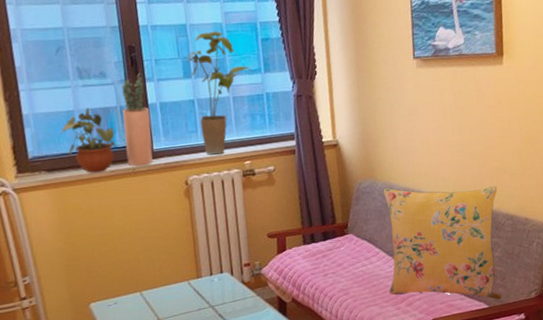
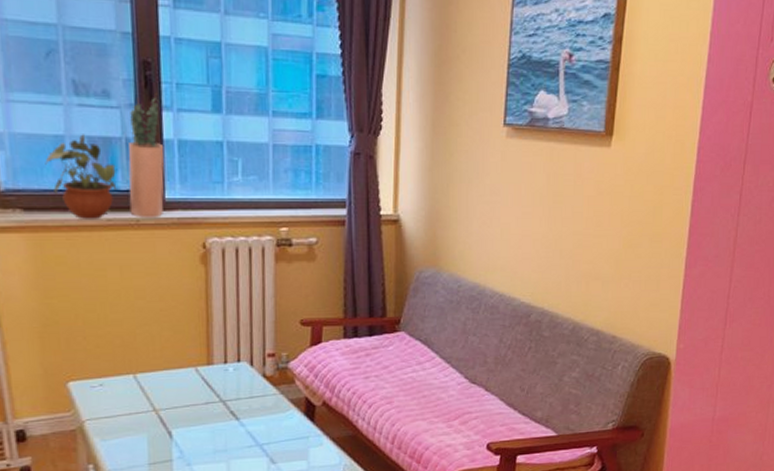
house plant: present [186,31,254,155] -> none [216,56,302,214]
pillow: present [383,186,502,300] -> none [441,280,585,428]

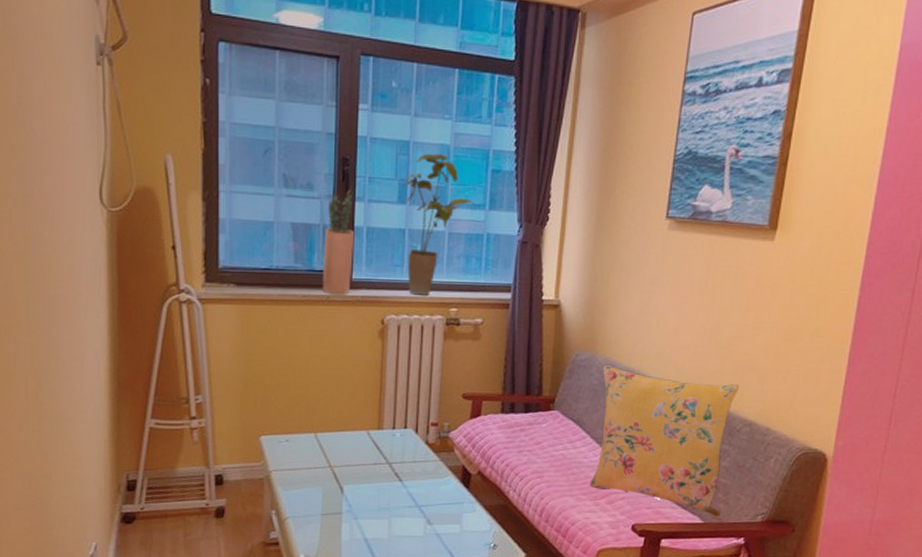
potted plant: present [45,134,117,221] -> none [256,221,313,296]
house plant: none [216,56,302,214] -> present [402,153,477,295]
pillow: none [441,280,585,428] -> present [589,364,740,517]

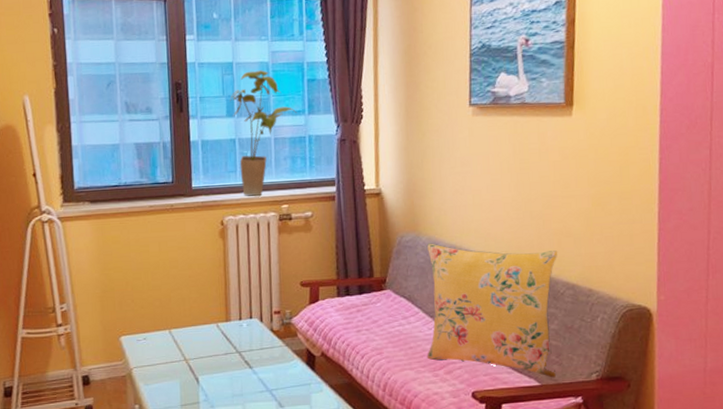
vase: present [322,185,355,296] -> none [165,105,191,204]

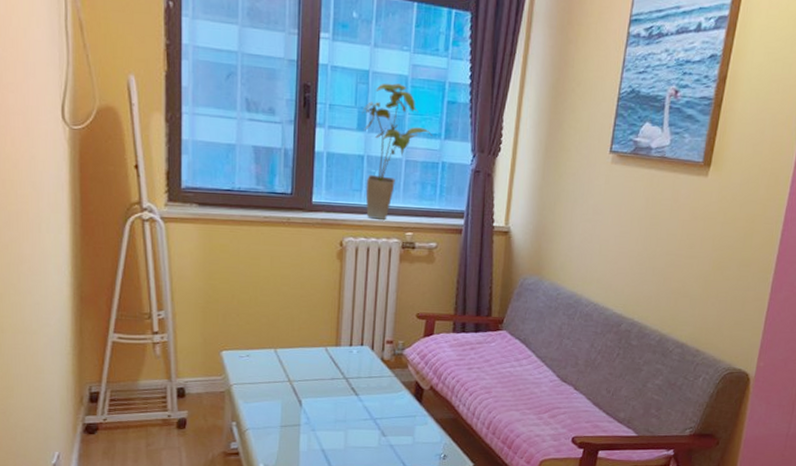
pillow: present [427,243,558,378] -> none [533,288,673,430]

